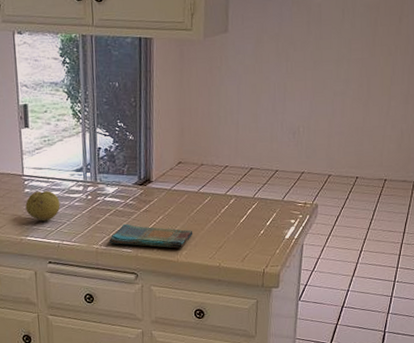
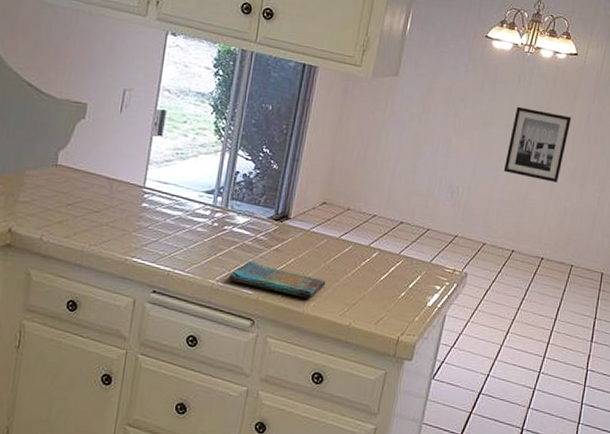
fruit: present [25,190,60,222] -> none [138,208,181,244]
wall art: none [339,40,399,107] -> present [503,106,572,182]

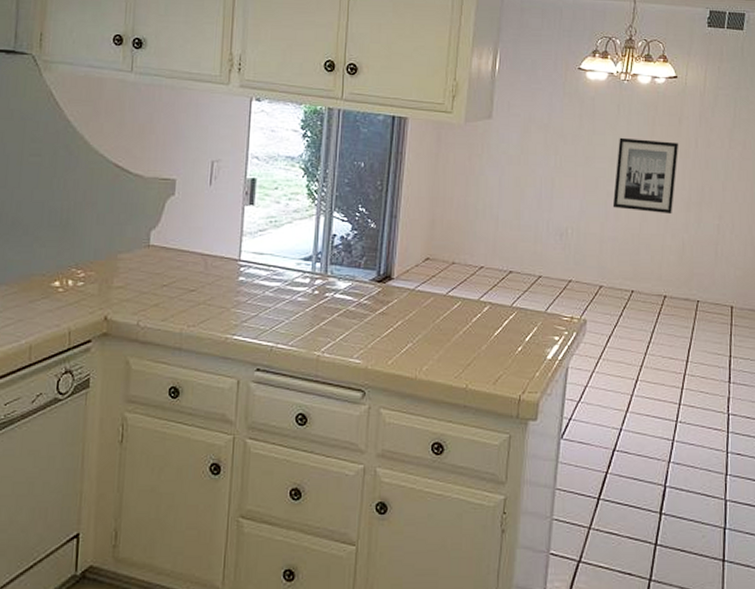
dish towel: present [227,260,326,299] -> none [333,327,437,362]

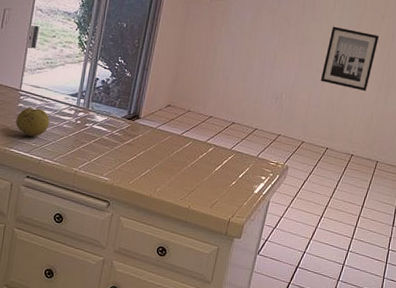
fruit: none [237,280,280,318] -> present [15,107,50,137]

